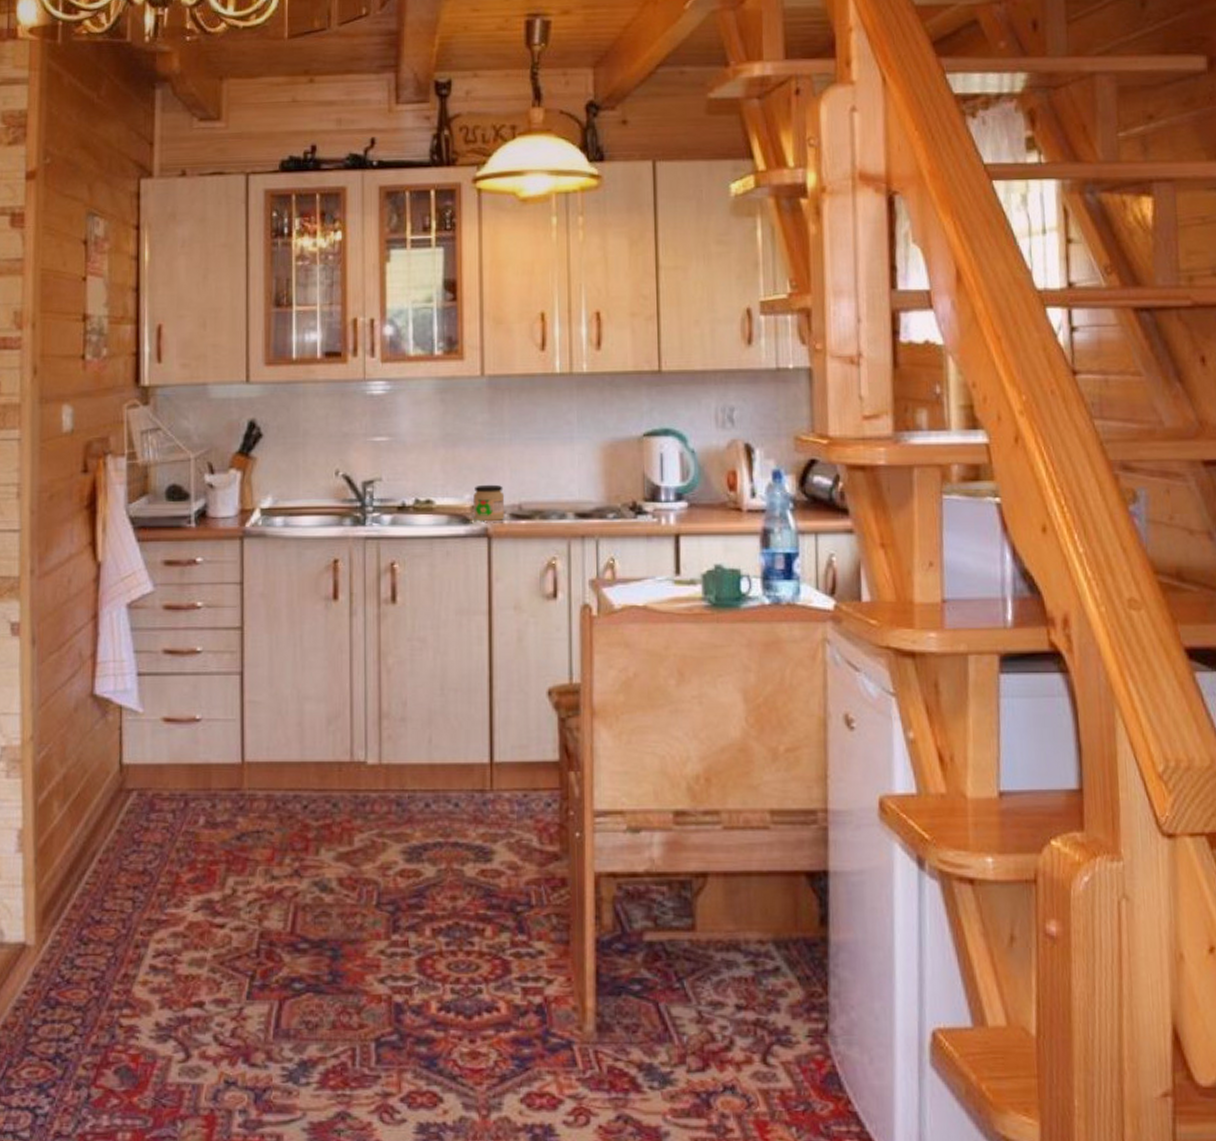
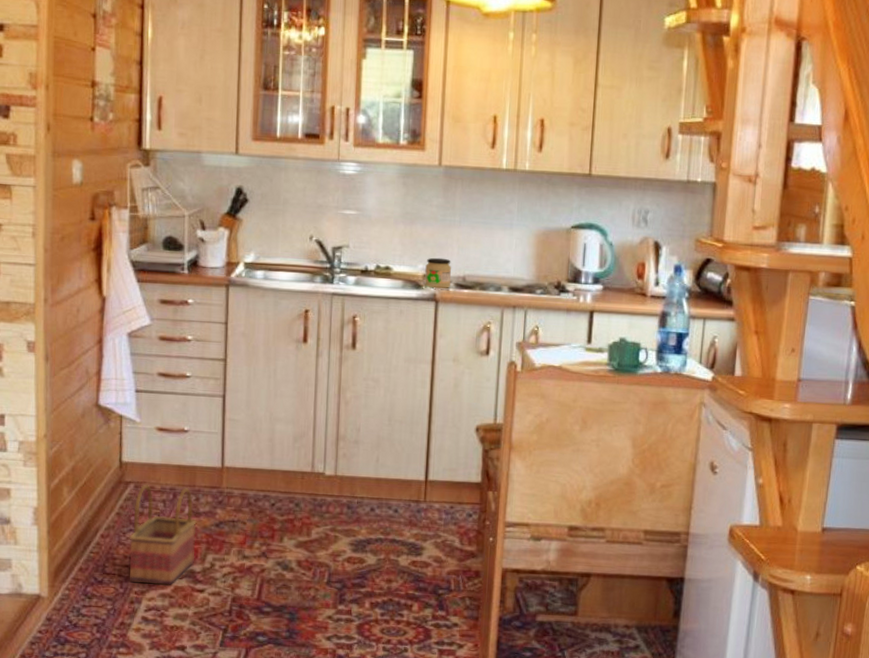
basket: none [132,790,214,921] -> present [129,484,197,585]

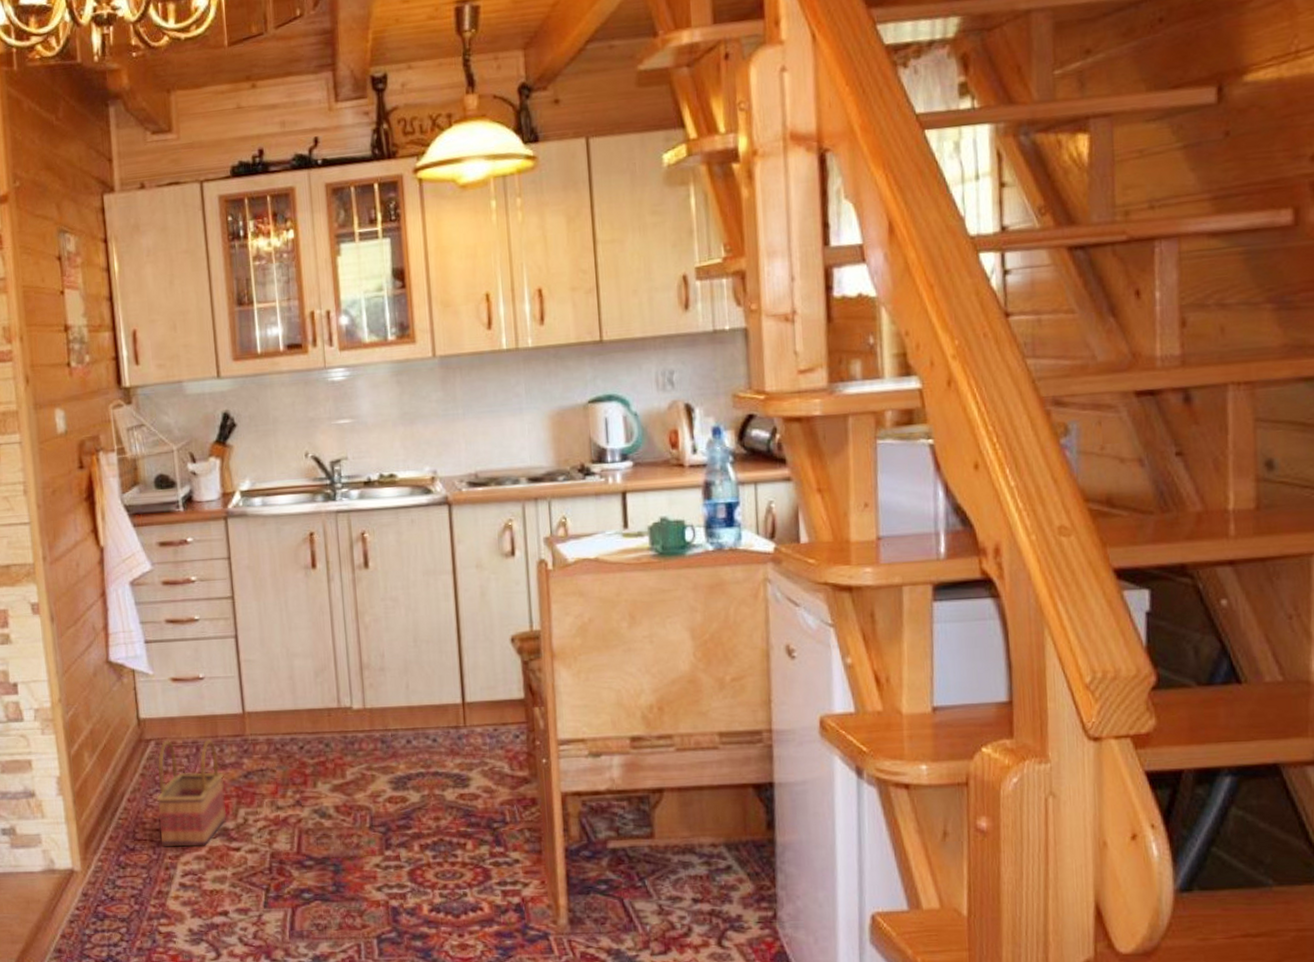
jar: present [425,257,452,289] -> none [432,456,463,491]

